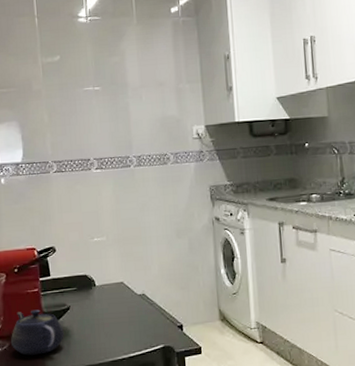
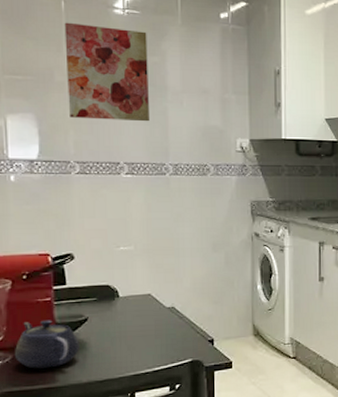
wall art: none [38,35,115,122] -> present [64,22,151,122]

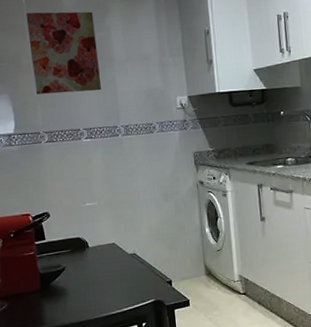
teapot: present [14,320,79,369] -> none [9,271,61,314]

